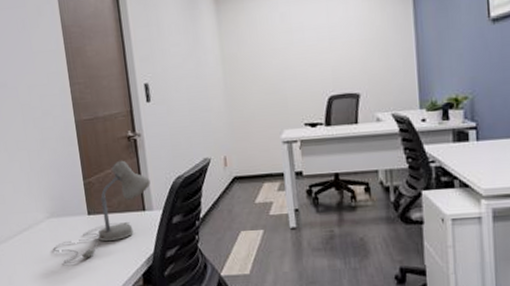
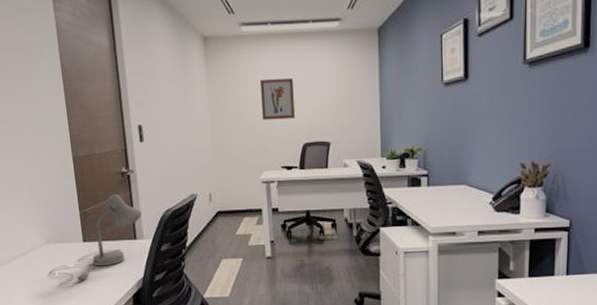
wall art: none [276,23,318,72] -> present [259,78,295,121]

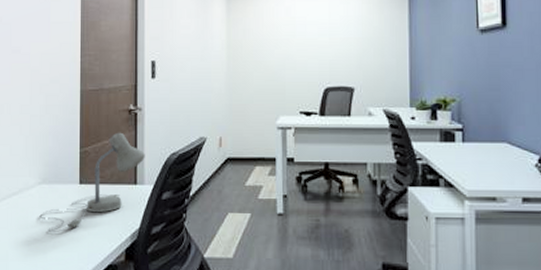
wall art: present [259,78,295,121] -> none [281,19,317,61]

